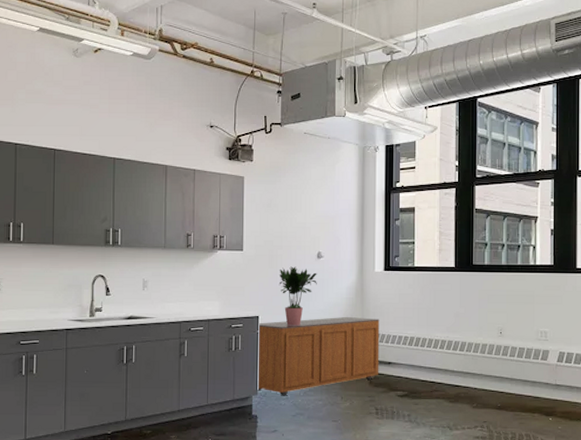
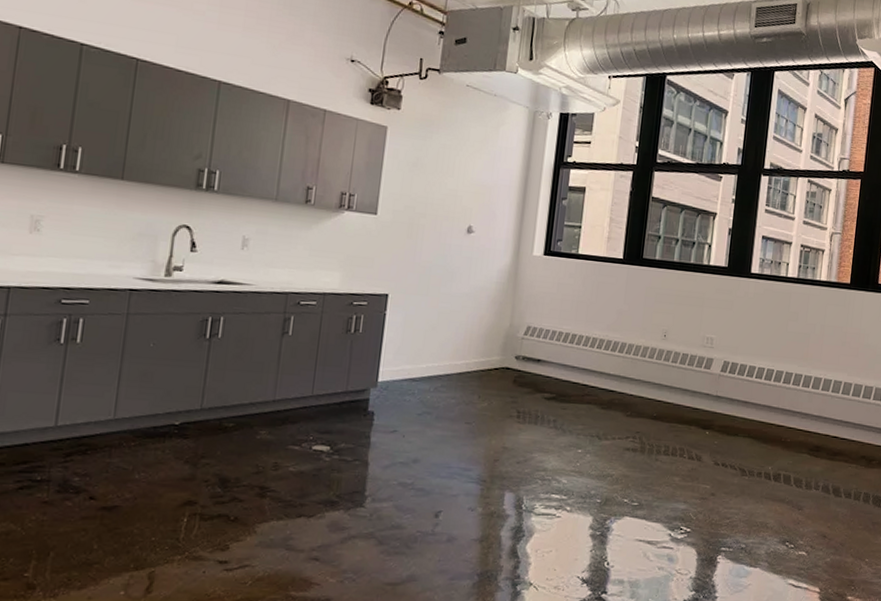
sideboard: present [256,317,380,396] -> none [376,302,533,391]
potted plant: present [279,266,317,326] -> none [417,239,465,310]

